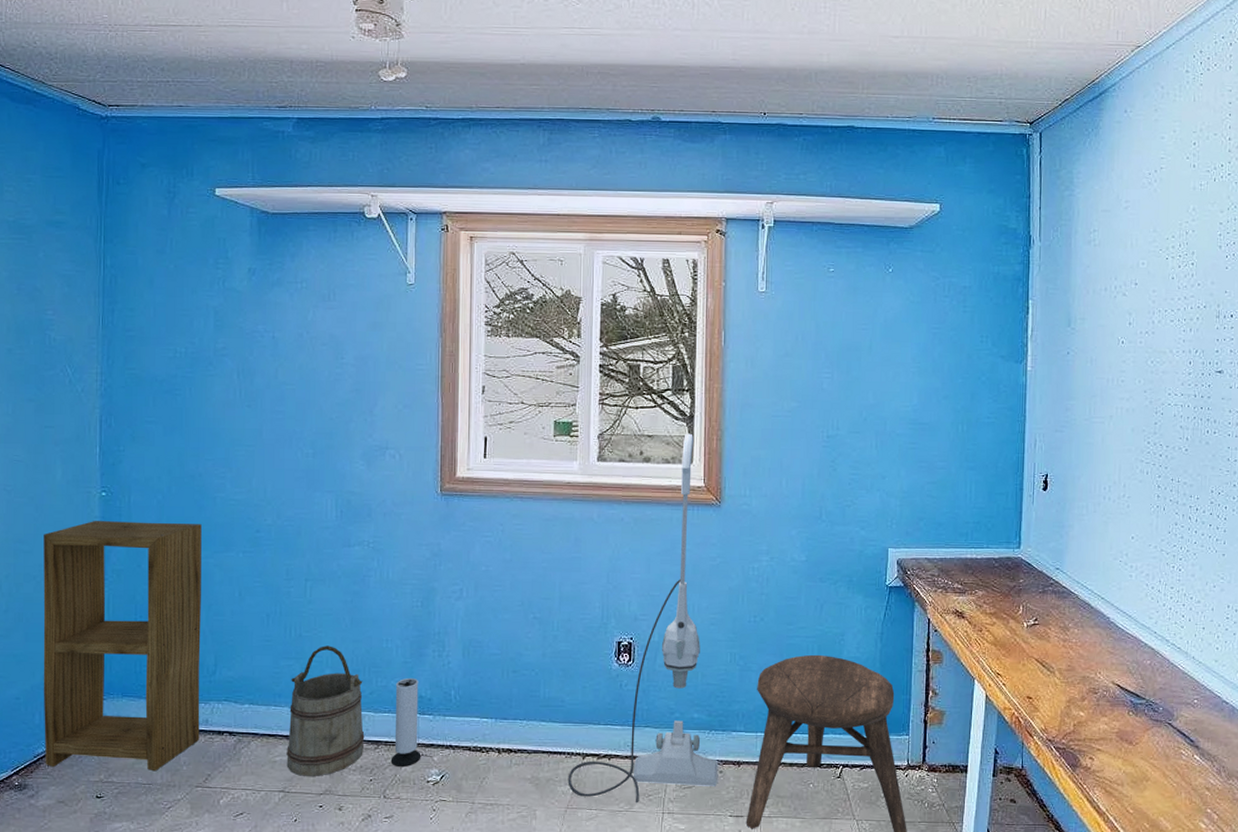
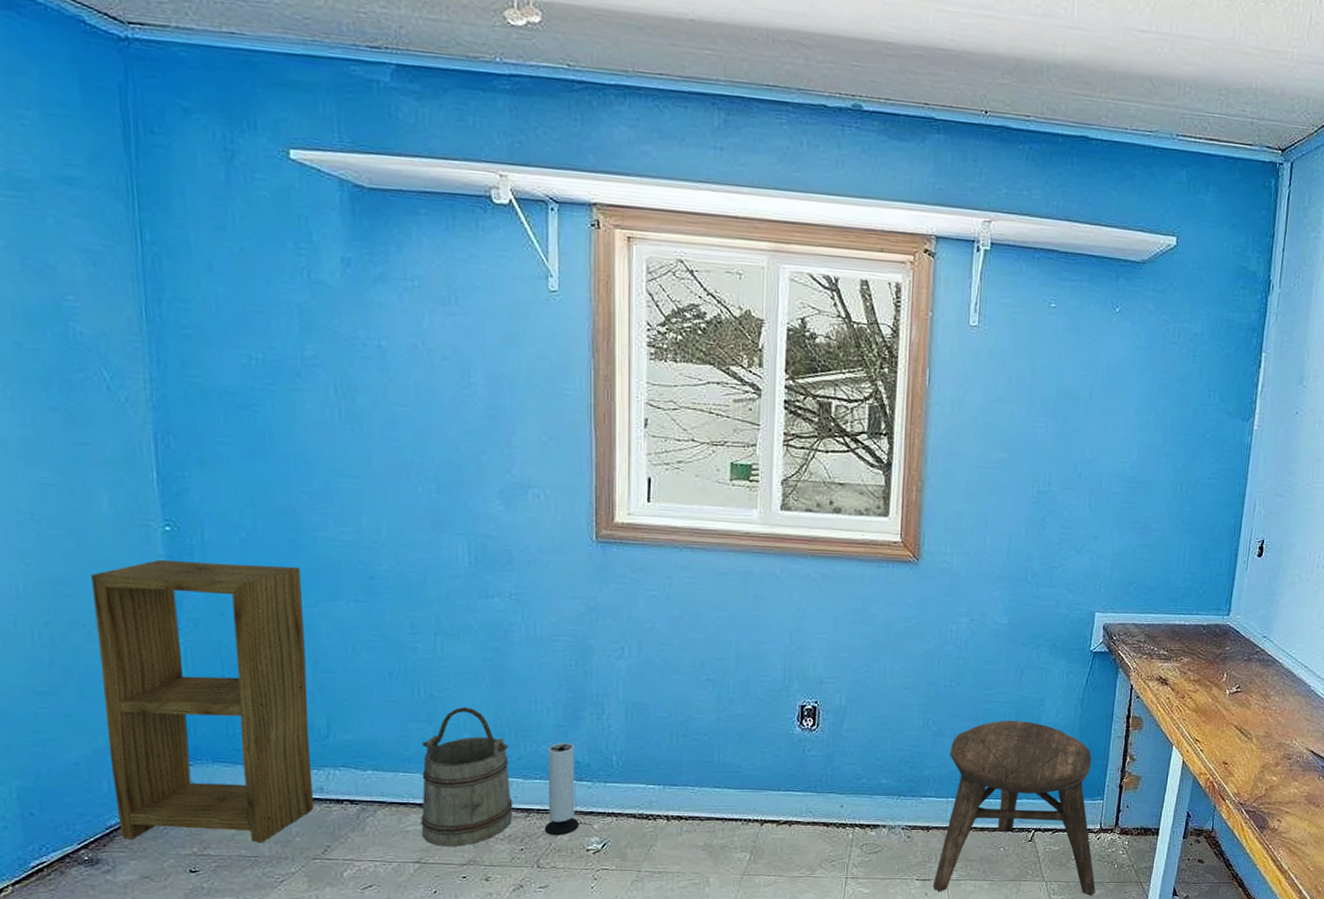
vacuum cleaner: present [568,433,719,804] -> none [744,482,907,869]

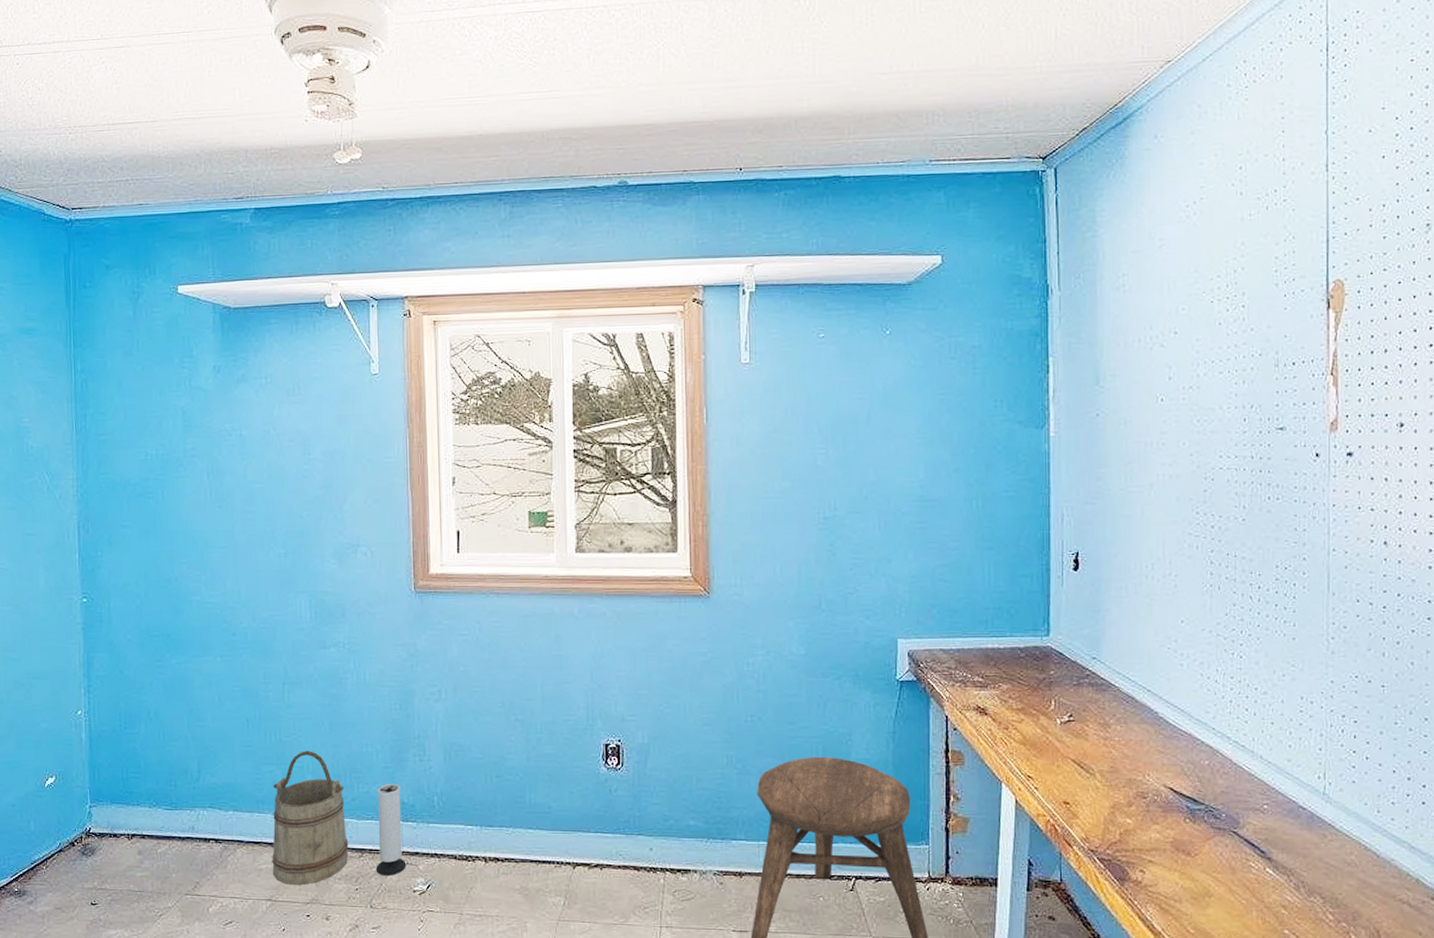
shelving unit: present [91,559,314,843] -> none [30,626,187,879]

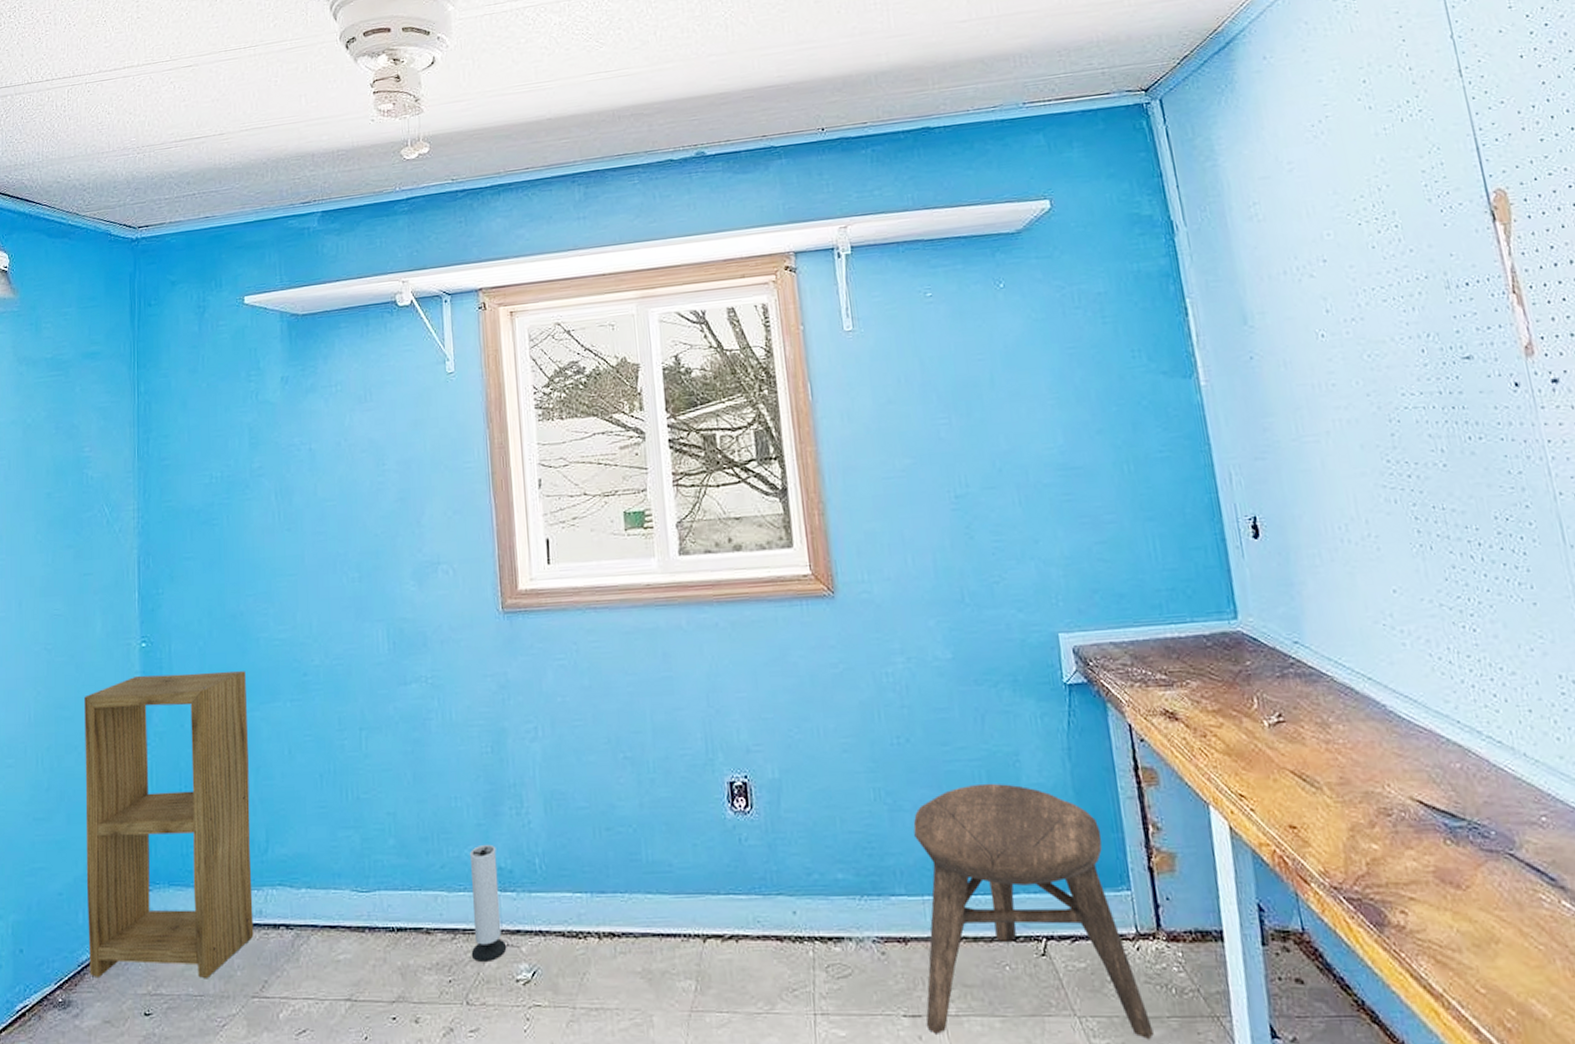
shelving unit: none [30,626,187,879] -> present [84,671,254,979]
bucket: present [272,751,349,885] -> none [351,809,439,979]

